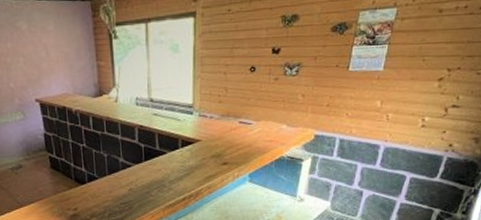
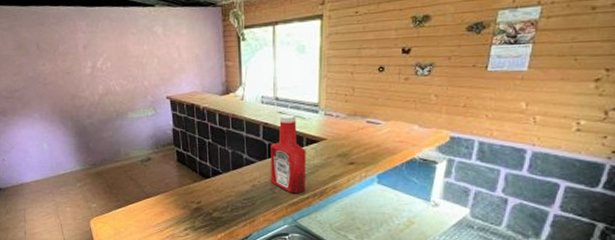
ketchup bottle: none [146,116,182,196] -> present [271,114,307,194]

